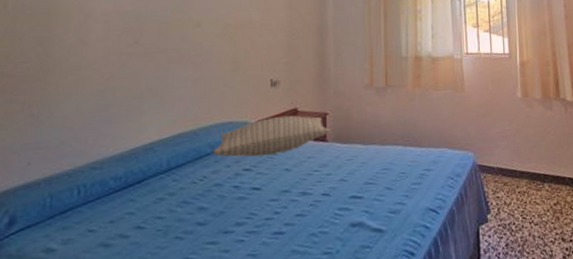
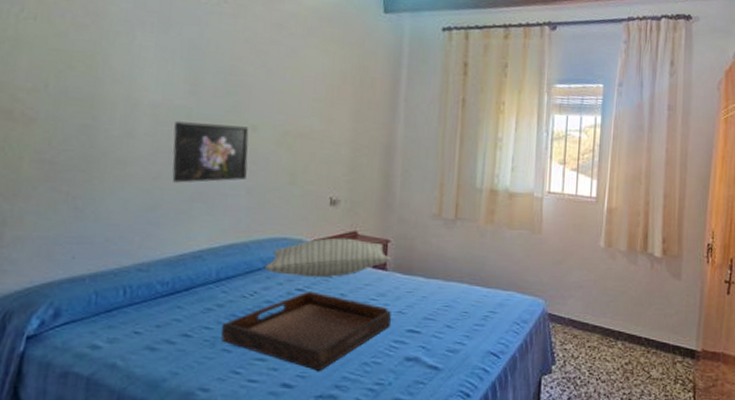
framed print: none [123,23,194,82] -> present [172,121,249,183]
serving tray: none [173,169,334,248] -> present [221,291,391,371]

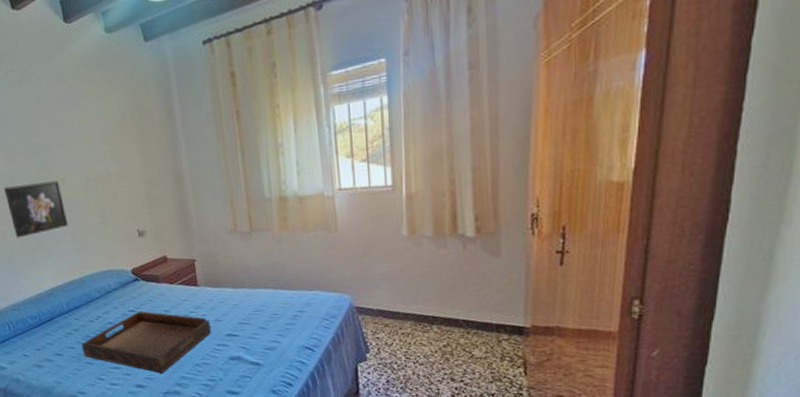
pillow: present [264,237,391,278] -> none [100,262,200,300]

